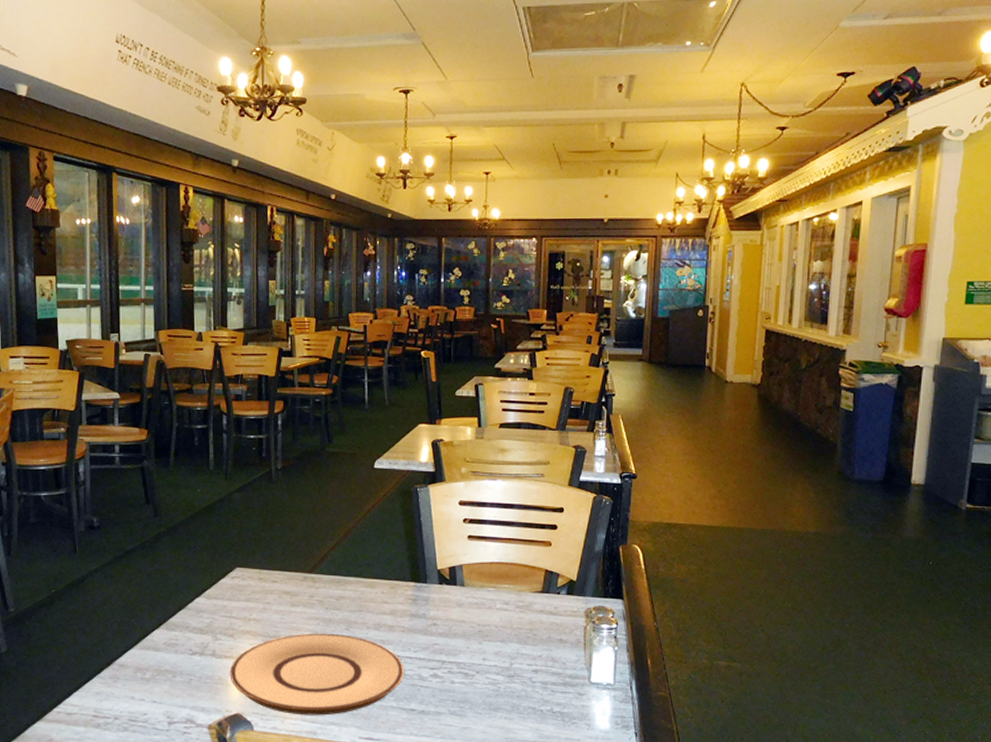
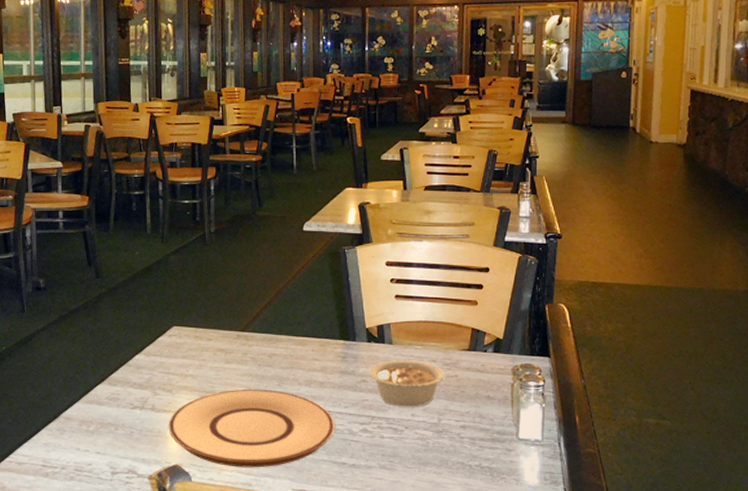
legume: none [440,603,532,651] -> present [369,360,459,407]

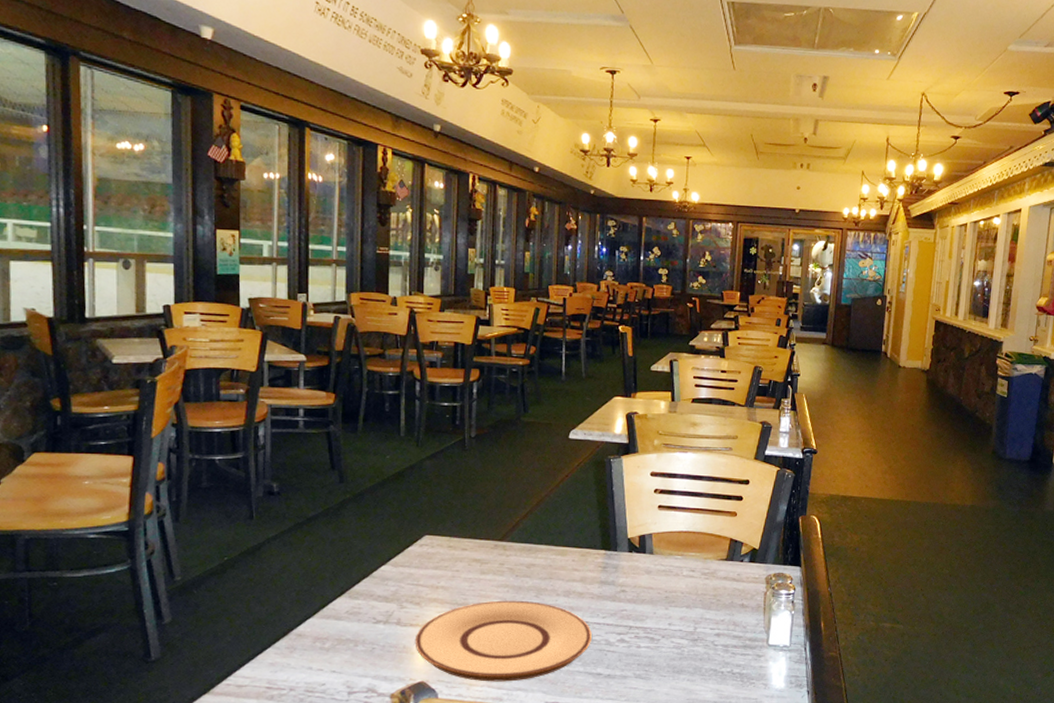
legume: present [369,360,459,407] -> none [629,570,716,616]

